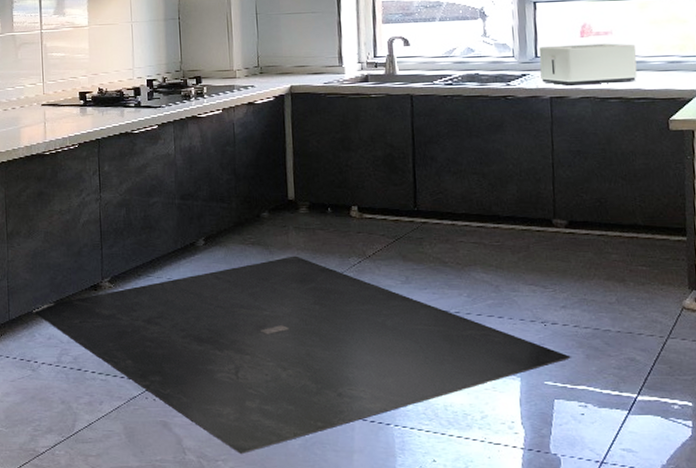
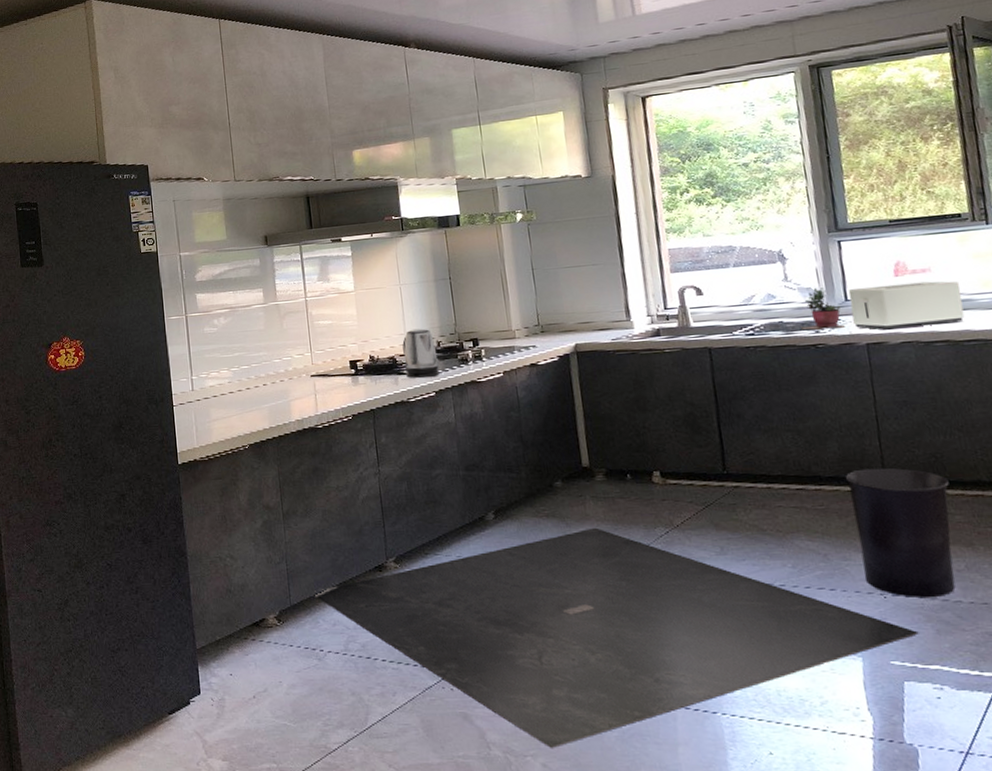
kettle: none [130,64,163,112] -> present [402,328,440,379]
succulent plant: none [494,43,533,83] -> present [801,287,845,330]
waste bin: none [520,210,610,326] -> present [844,468,956,597]

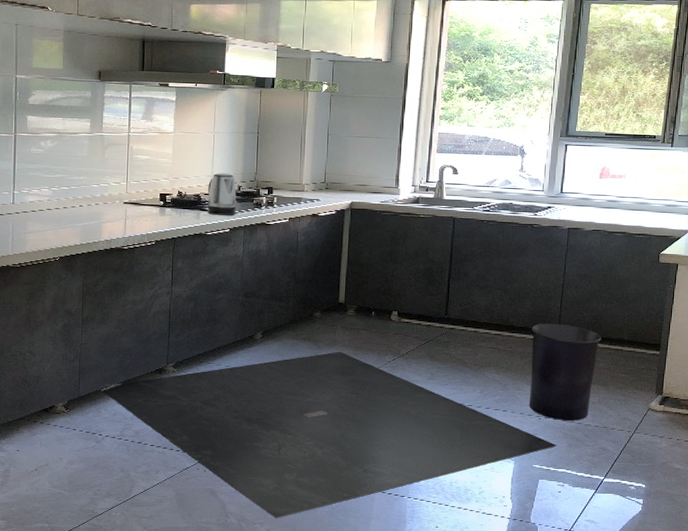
succulent plant: present [801,287,845,330] -> none [524,179,557,214]
toaster: present [848,281,965,330] -> none [563,183,643,220]

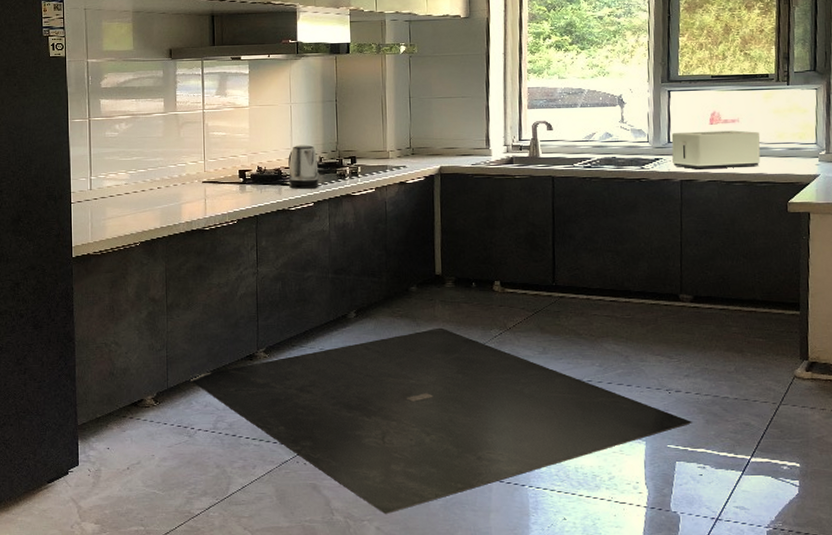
waste bin: present [528,323,601,421] -> none [650,285,731,393]
toaster: none [563,183,643,220] -> present [671,130,761,170]

